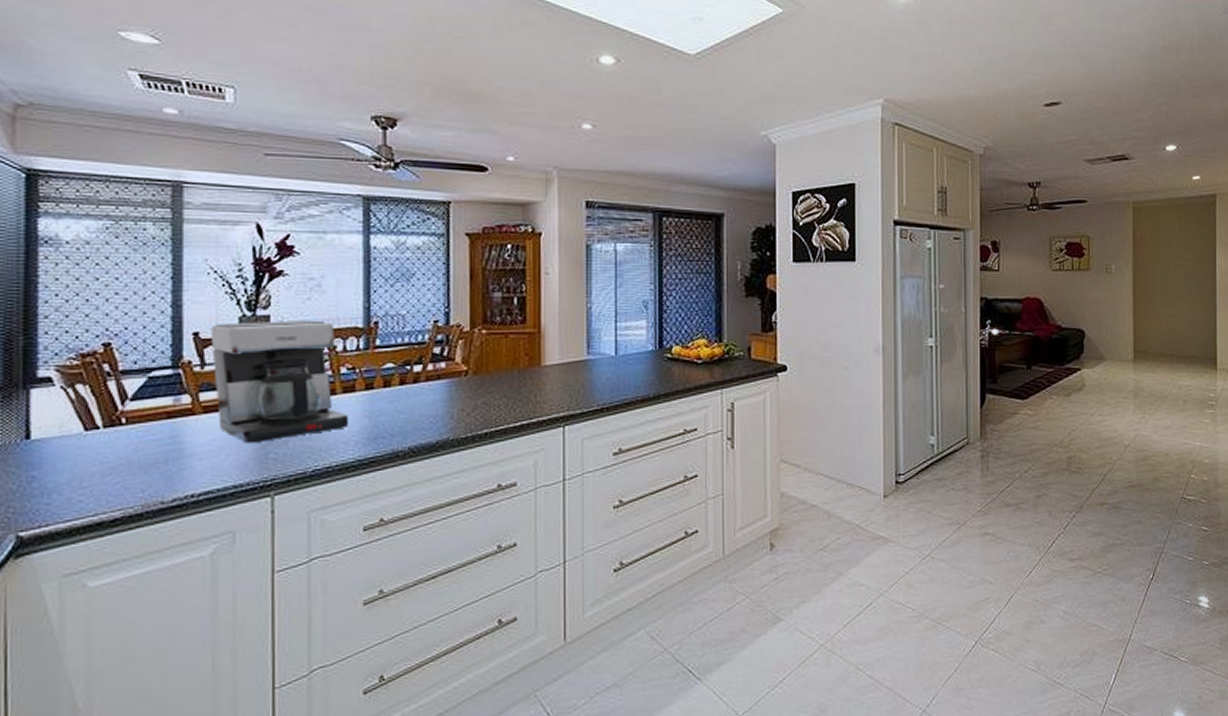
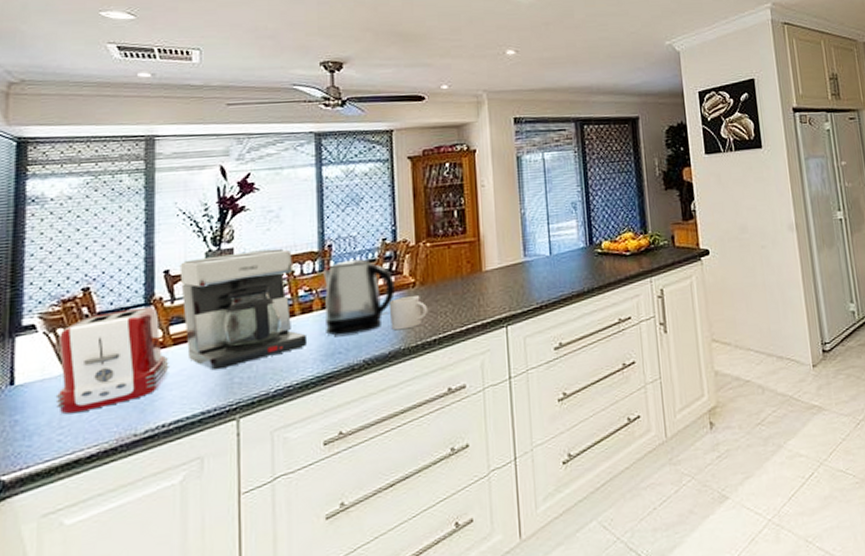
toaster: none [75,369,199,475] -> present [55,306,169,415]
kettle: none [368,340,445,419] -> present [323,259,395,335]
mug: none [438,385,481,420] -> present [389,296,429,331]

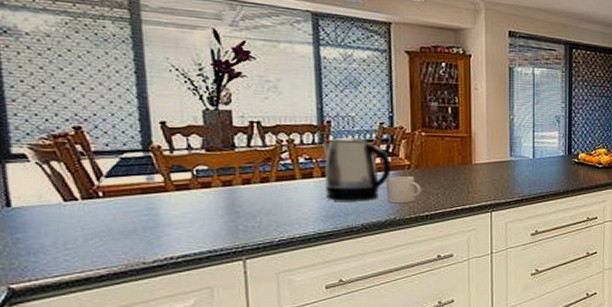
toaster: present [55,306,169,415] -> none [54,152,173,239]
coffee maker: present [179,248,308,371] -> none [176,115,309,217]

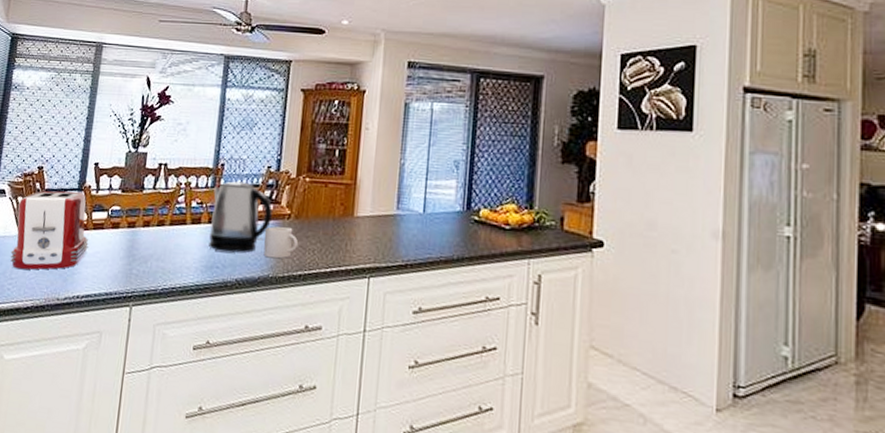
toaster: none [54,152,173,239] -> present [10,190,89,270]

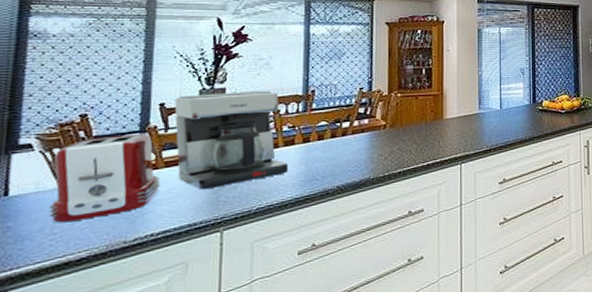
coffee maker: none [102,157,193,259] -> present [174,91,289,190]
kettle: present [208,181,273,253] -> none [305,103,368,165]
mug: present [263,226,299,259] -> none [362,136,396,163]

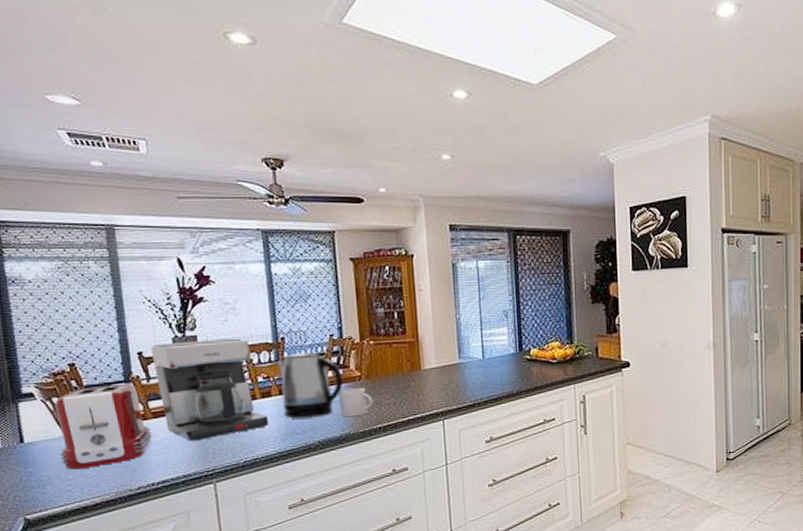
kettle: none [305,103,368,165] -> present [278,352,343,418]
mug: none [362,136,396,163] -> present [338,388,374,417]

